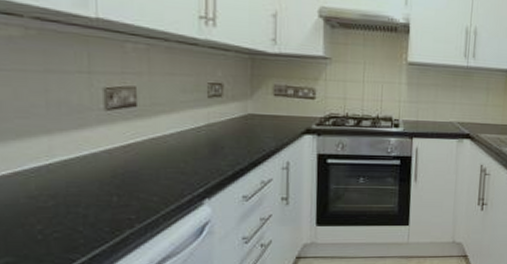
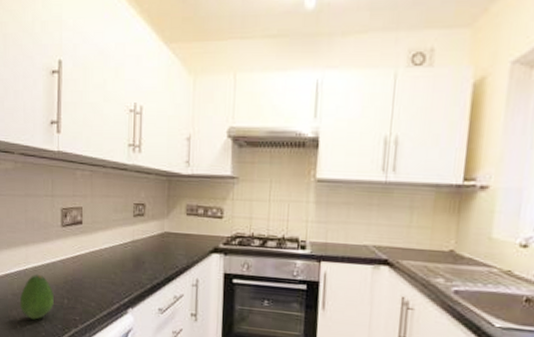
fruit: none [40,169,96,225] -> present [19,274,54,320]

